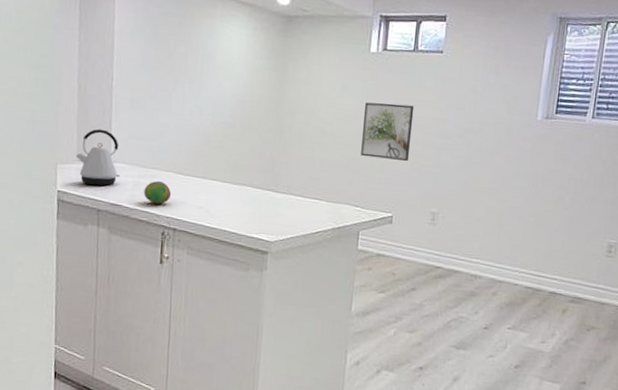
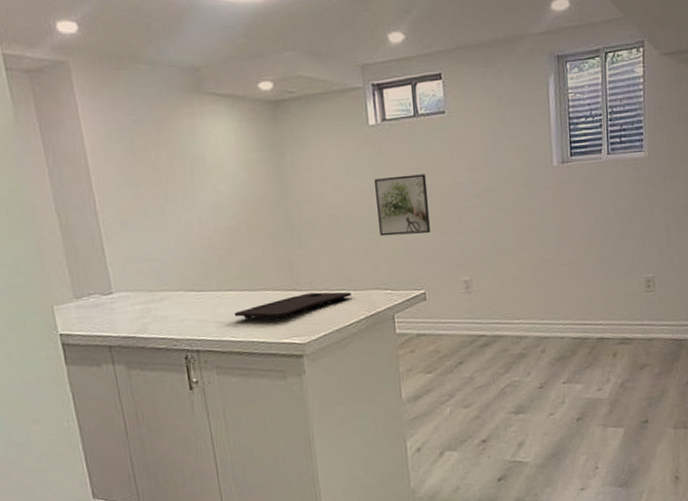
kettle: present [76,129,121,186] -> none [72,259,127,322]
fruit: present [143,180,172,205] -> none [155,302,187,329]
cutting board: none [213,195,324,216] -> present [234,292,351,320]

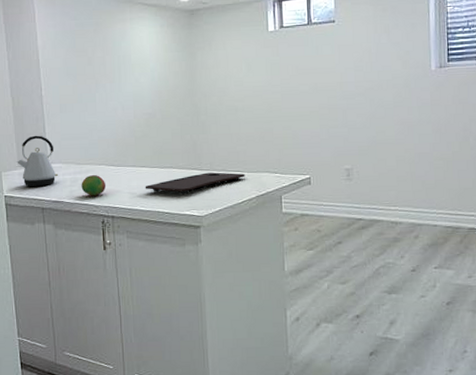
kettle: none [72,259,127,322] -> present [17,135,59,187]
fruit: none [155,302,187,329] -> present [81,174,107,196]
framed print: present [375,174,431,237] -> none [271,74,318,127]

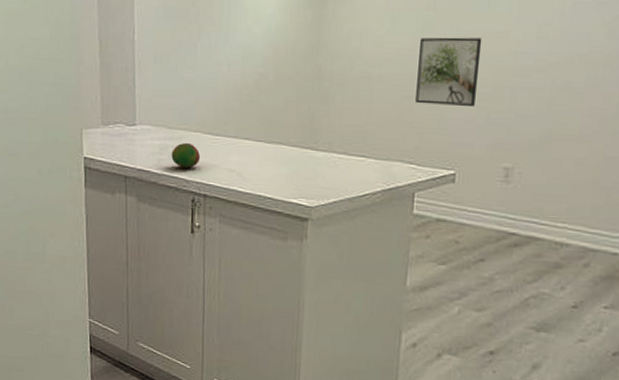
kettle: present [17,135,59,187] -> none [100,88,147,151]
cutting board: present [145,172,245,195] -> none [246,154,371,178]
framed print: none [271,74,318,127] -> present [415,37,483,108]

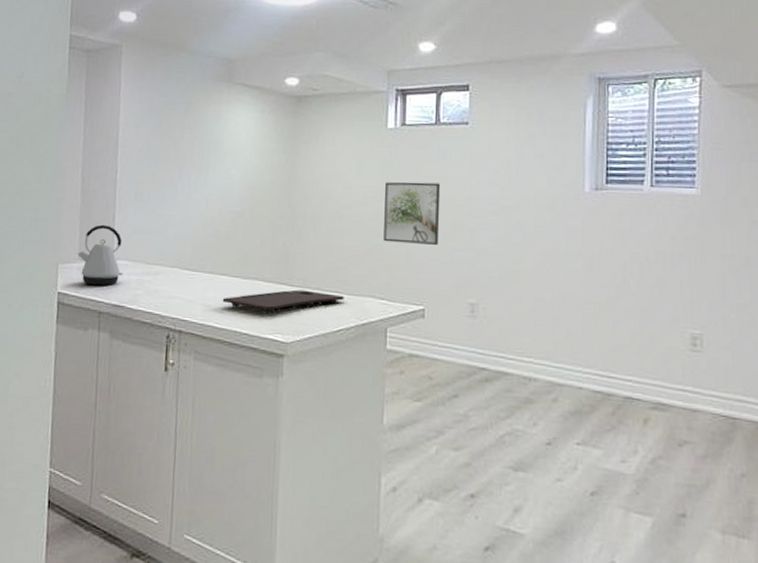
kettle: none [100,88,147,151] -> present [77,224,124,286]
fruit: present [171,142,201,169] -> none [147,277,177,304]
cutting board: none [246,154,371,178] -> present [222,289,344,314]

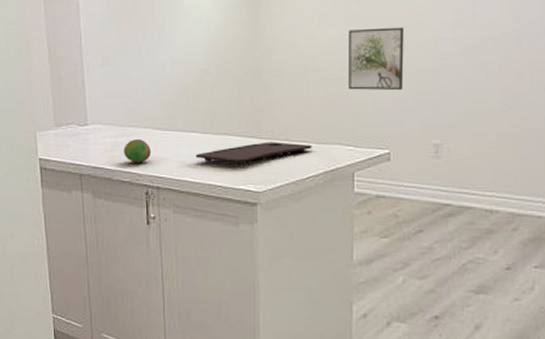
kettle: present [77,224,124,286] -> none [53,91,99,150]
fruit: none [147,277,177,304] -> present [123,138,152,163]

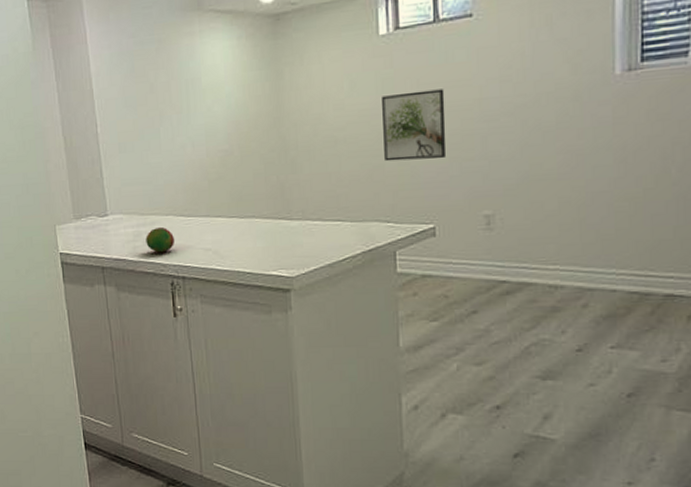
cutting board: present [195,142,312,166] -> none [221,222,347,250]

